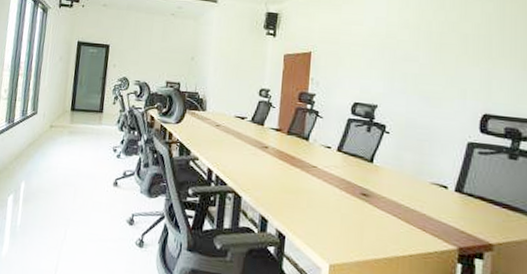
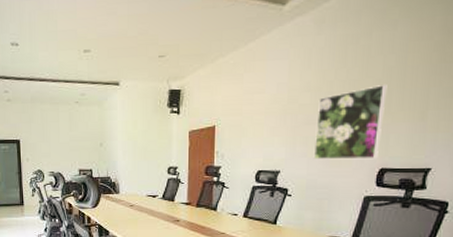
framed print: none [414,29,487,104] -> present [314,84,387,159]

